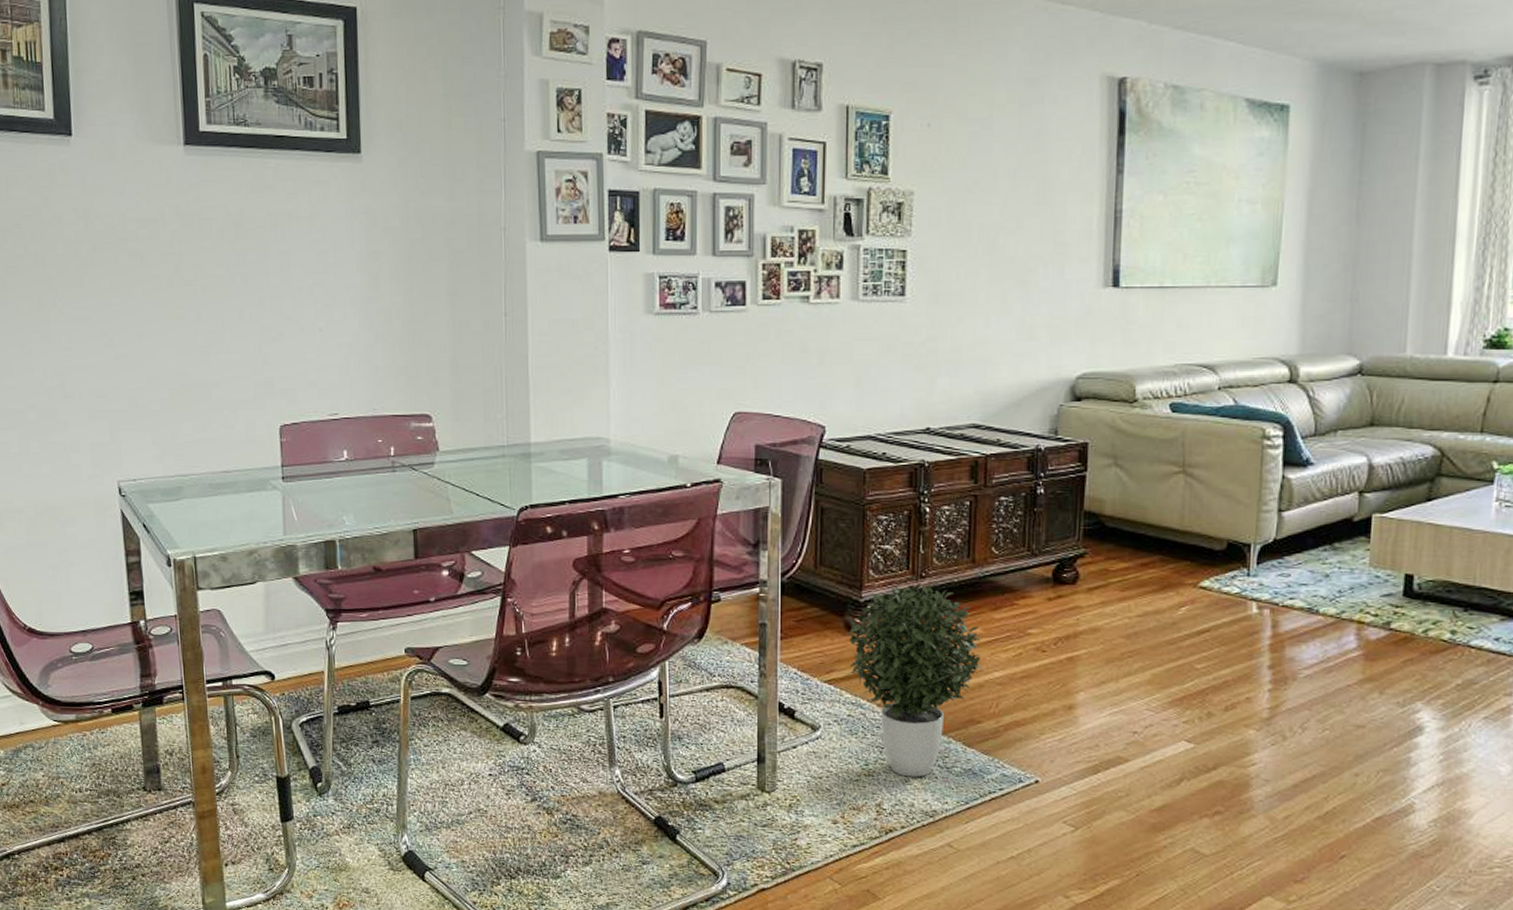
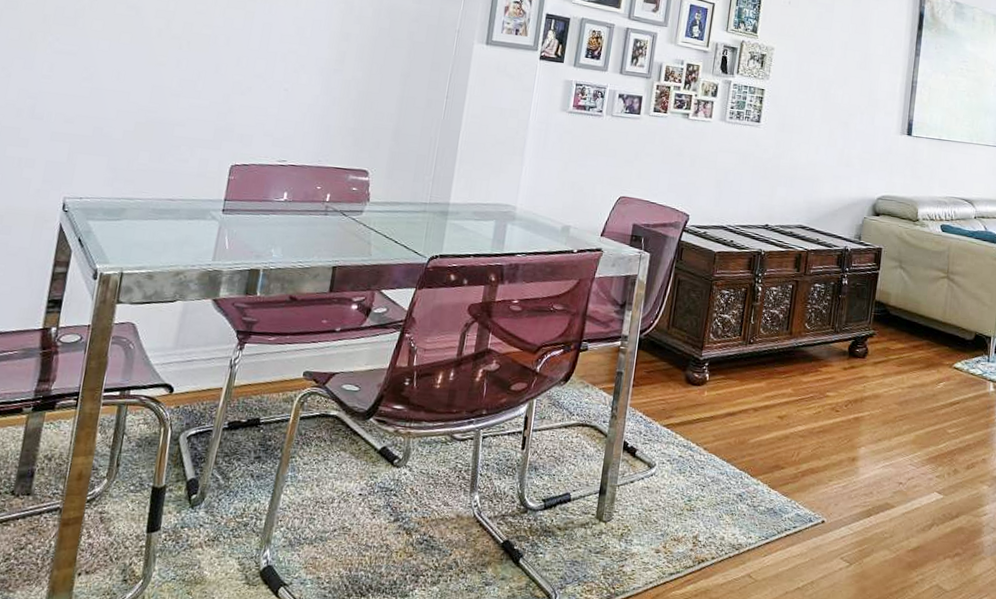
potted plant: present [847,583,985,777] -> none [683,348,792,514]

